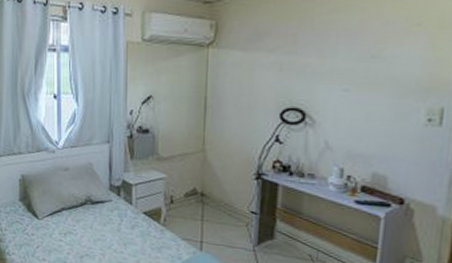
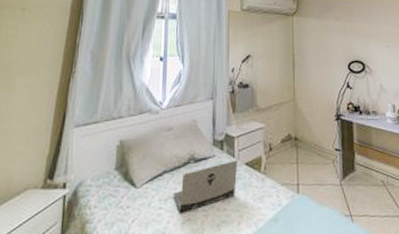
laptop computer: none [71,207,136,248] -> present [172,160,238,213]

